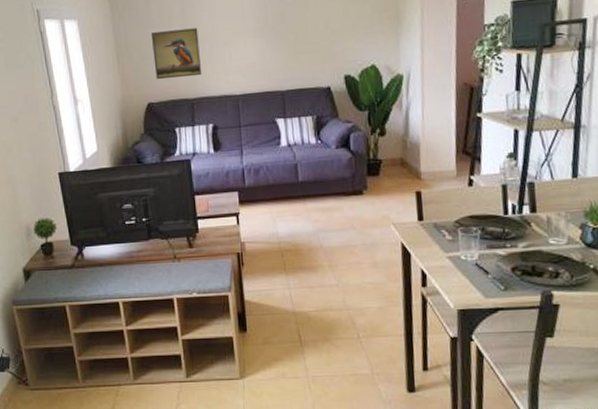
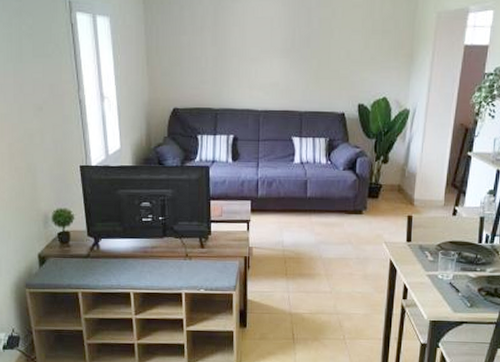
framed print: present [151,27,203,80] -> none [182,40,228,88]

